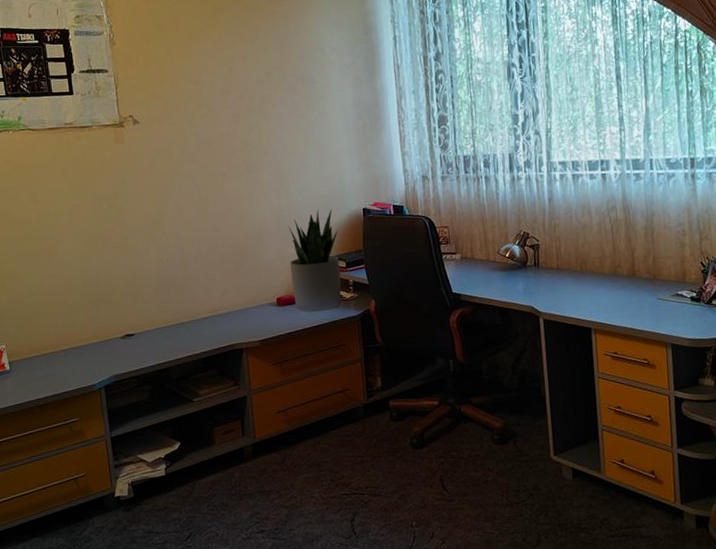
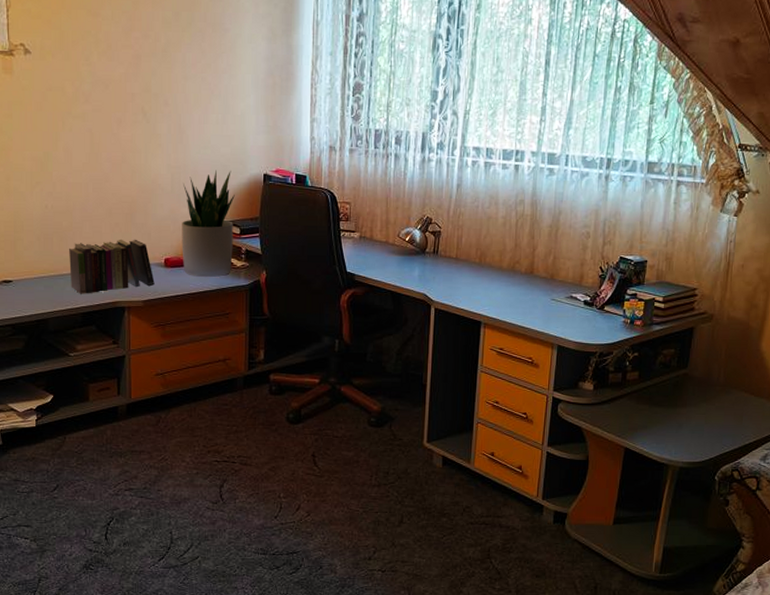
books: none [186,282,269,340] -> present [69,239,155,294]

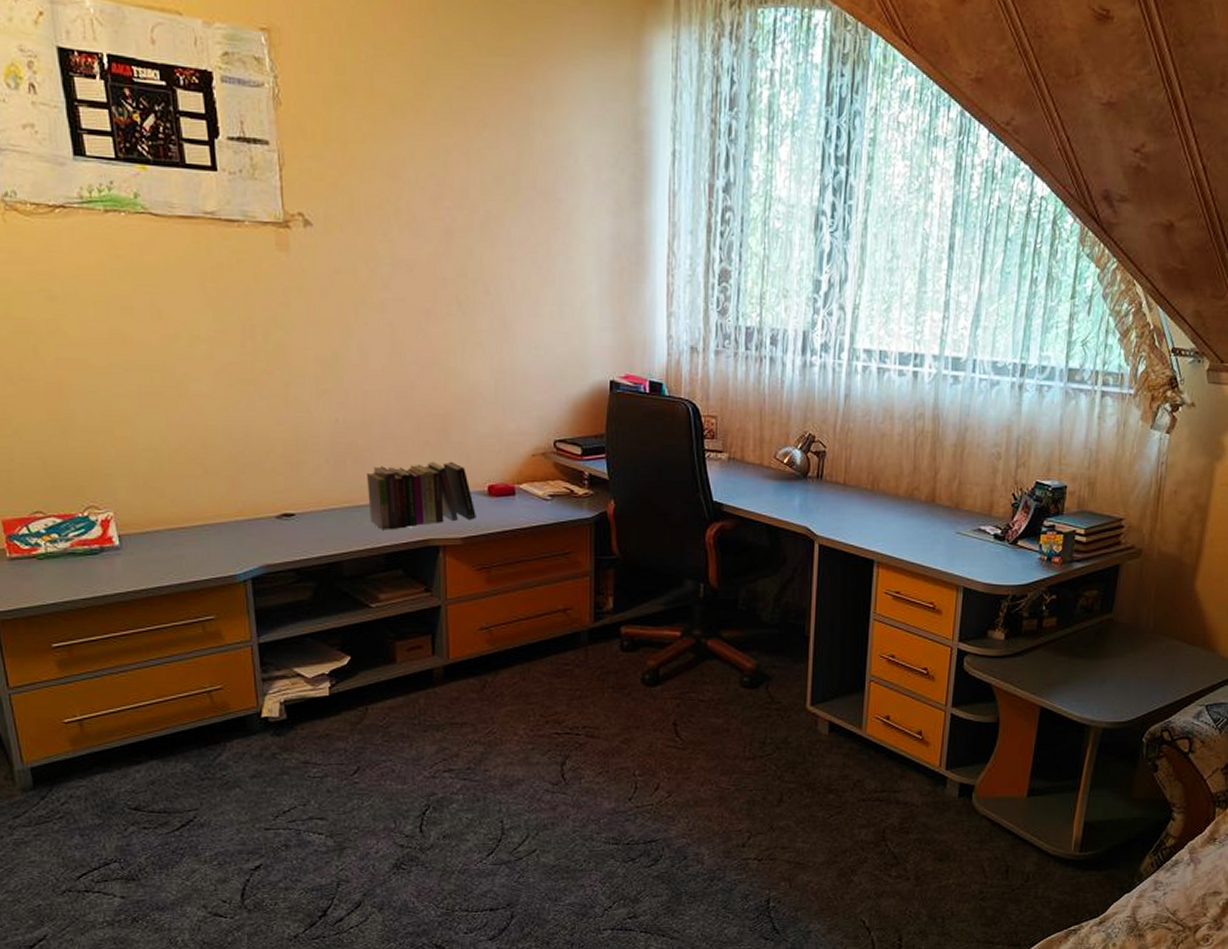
planter: present [182,170,235,278] -> none [509,375,575,509]

